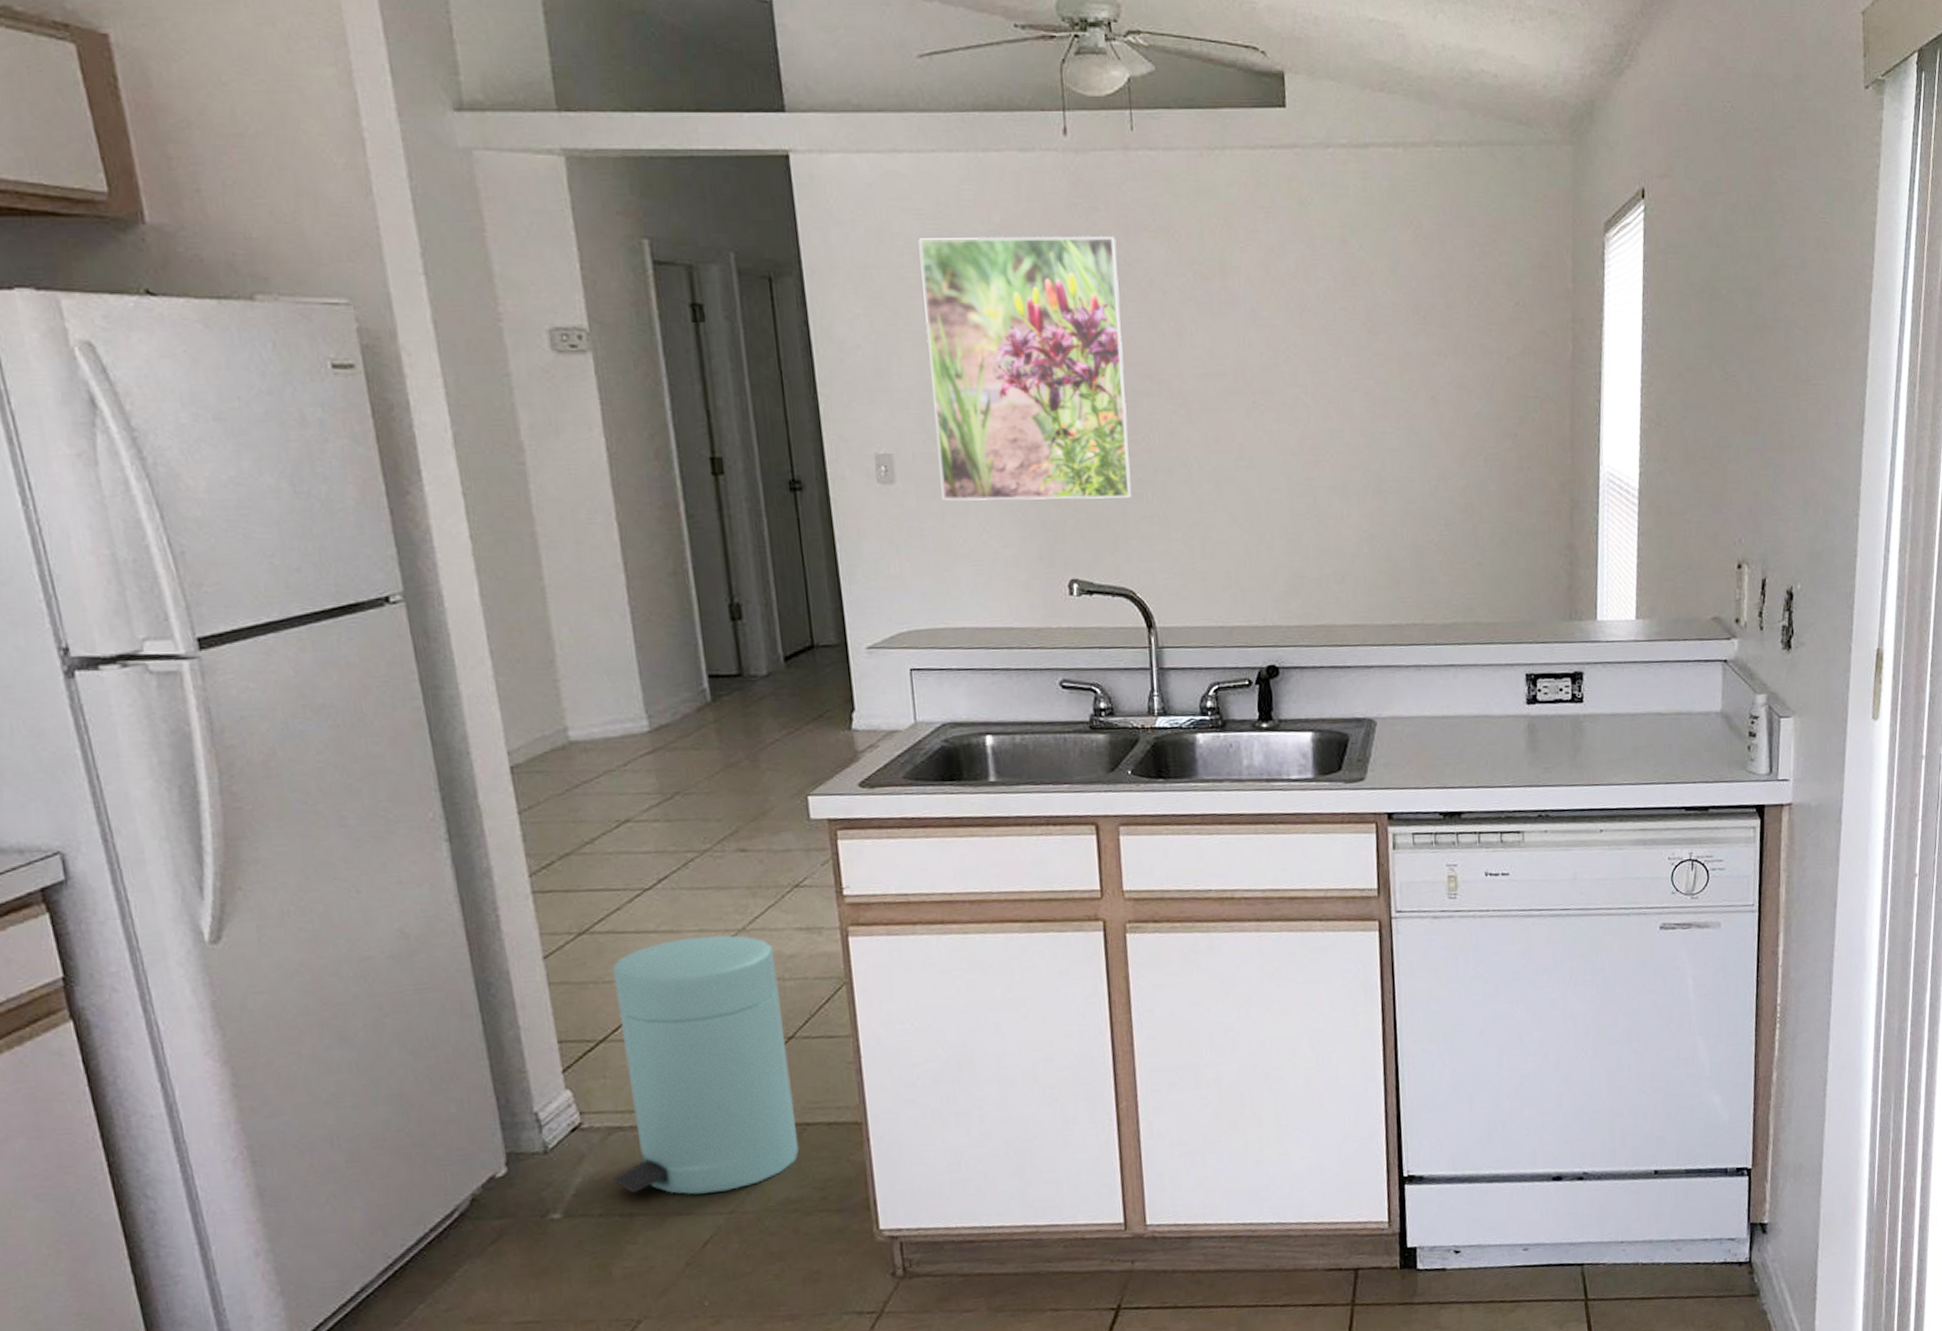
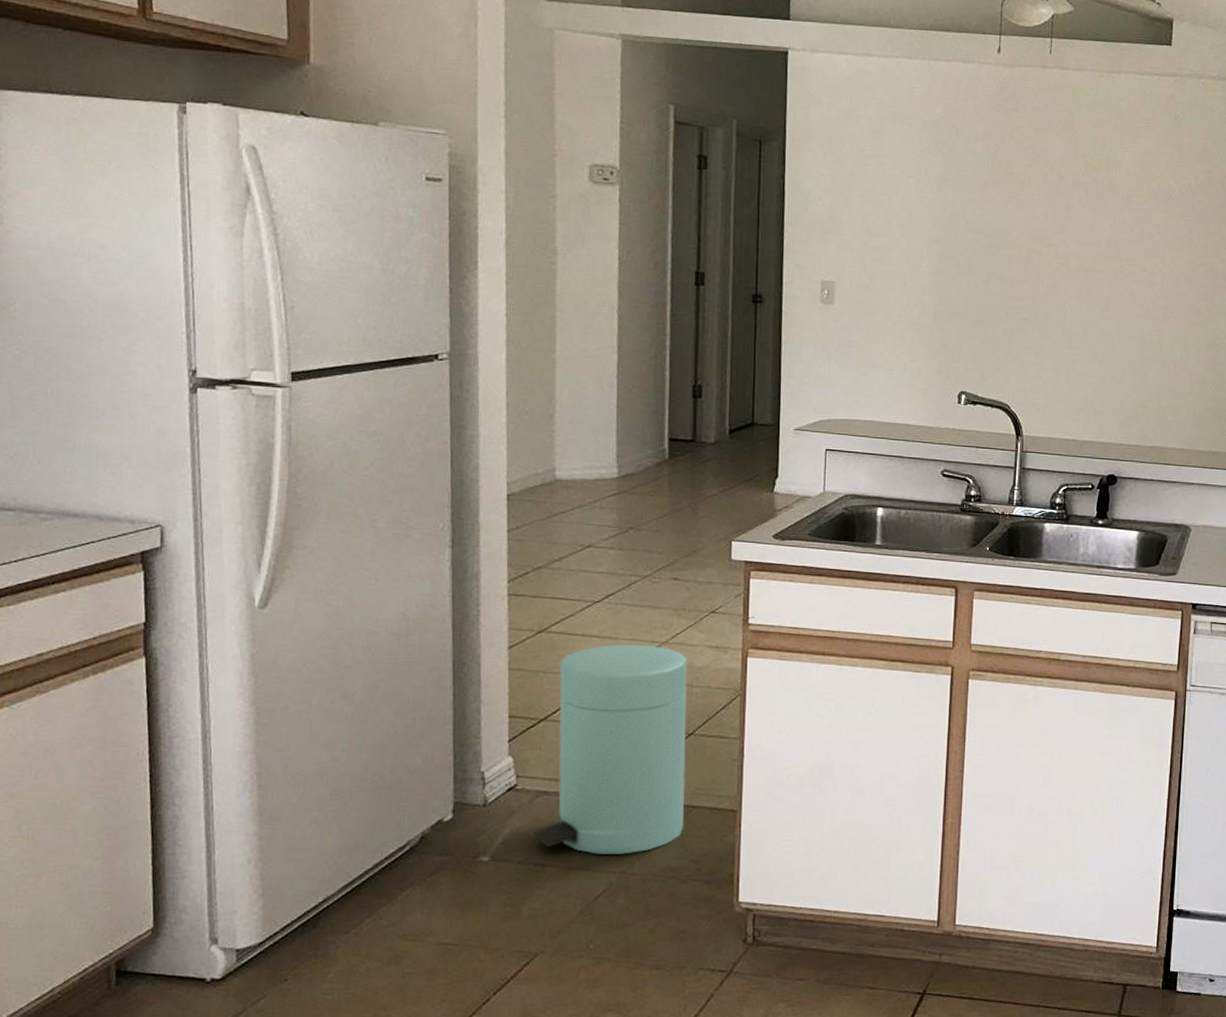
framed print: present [918,237,1132,501] -> none [868,121,1028,332]

